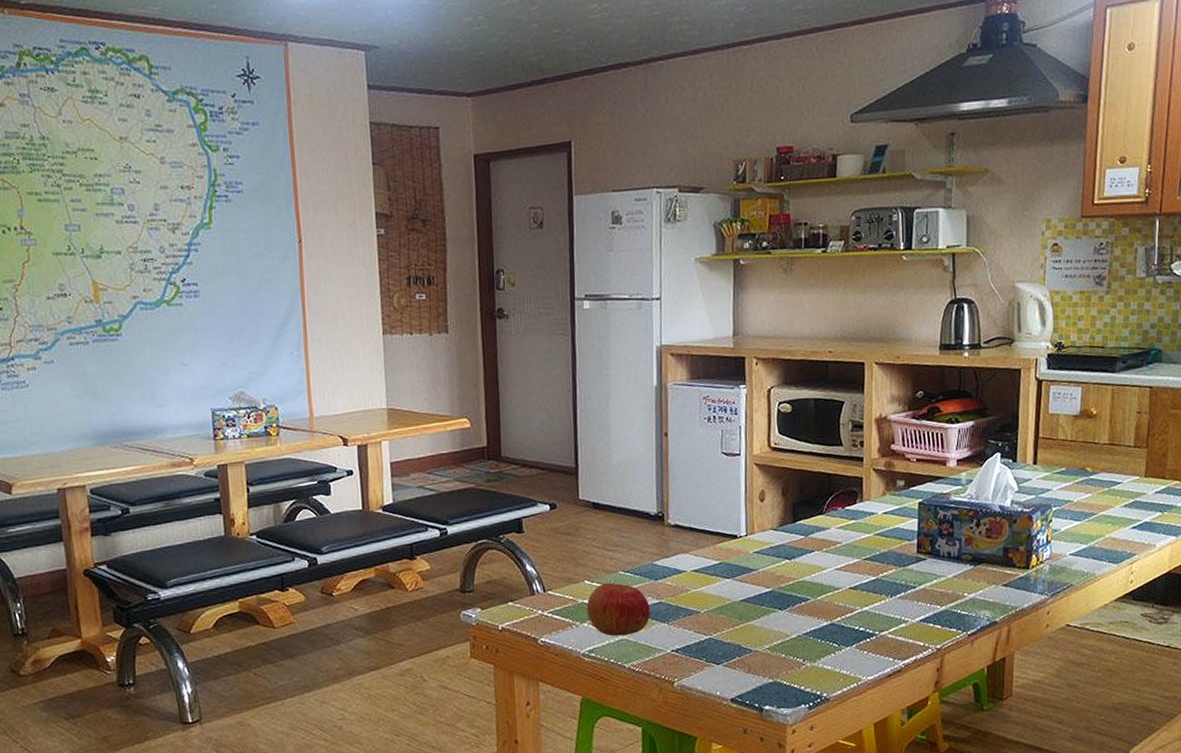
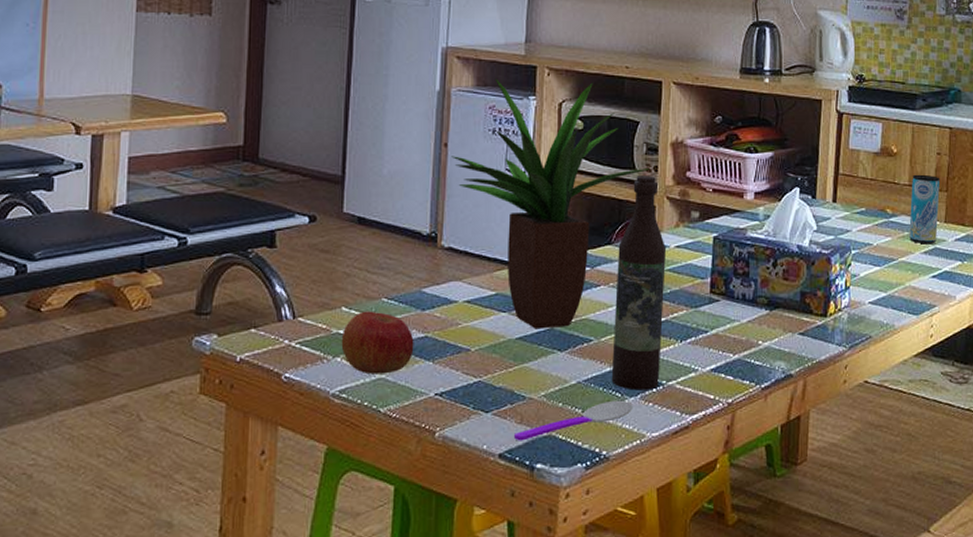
potted plant: none [672,369,856,592] -> present [451,78,649,329]
spoon: none [744,649,849,688] -> present [514,400,633,441]
wine bottle: none [828,450,875,641] -> present [611,176,667,391]
beverage can: none [1109,433,1141,499] -> present [909,174,941,245]

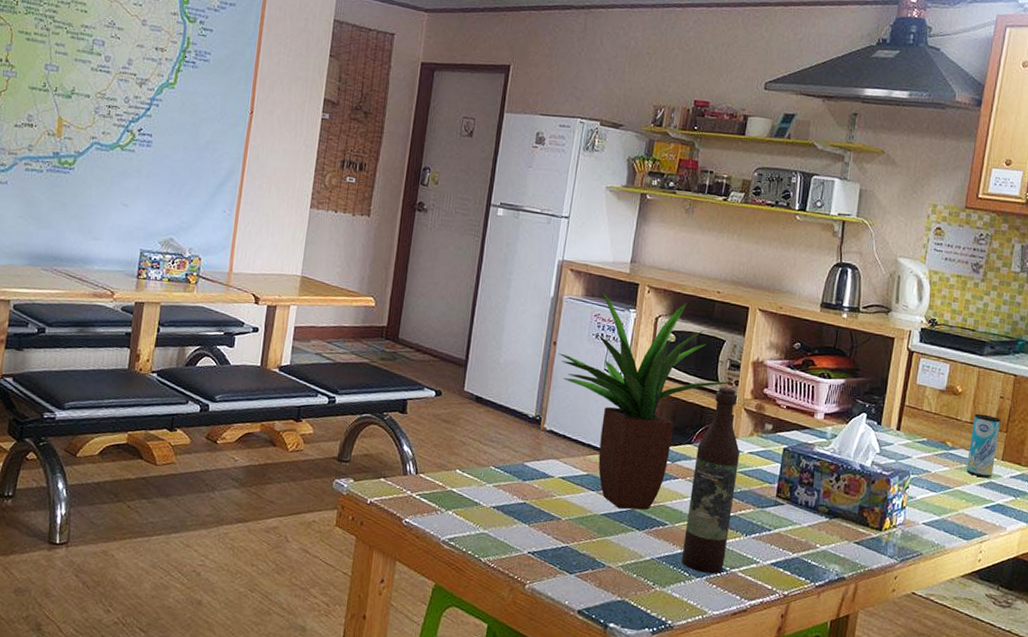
apple: present [341,311,414,375] -> none [453,475,515,530]
spoon: present [514,400,633,441] -> none [592,578,698,602]

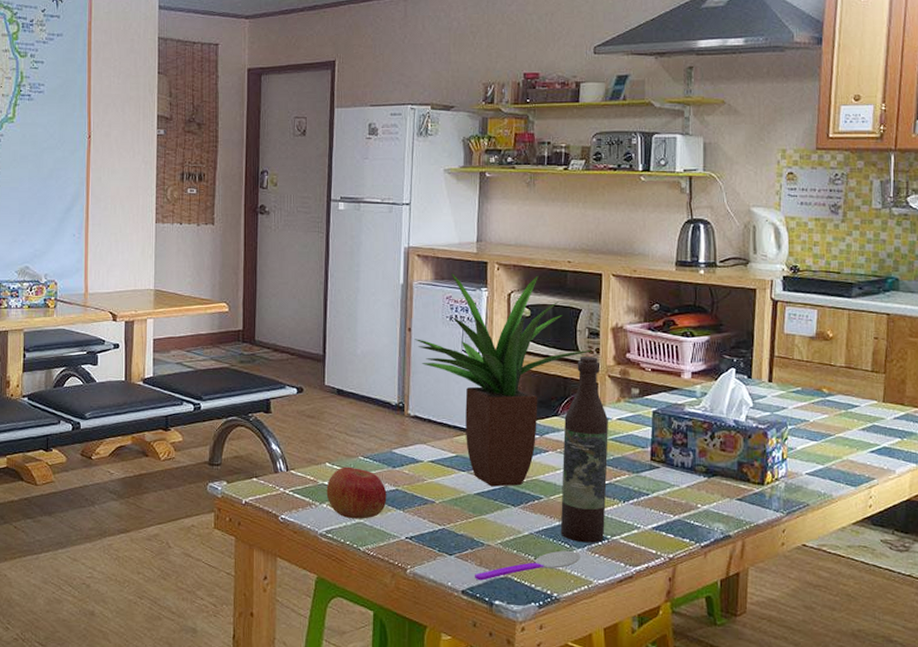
apple: none [453,475,515,530] -> present [326,466,387,519]
spoon: none [592,578,698,602] -> present [475,550,581,581]
beverage can: present [966,413,1001,479] -> none [846,357,878,422]

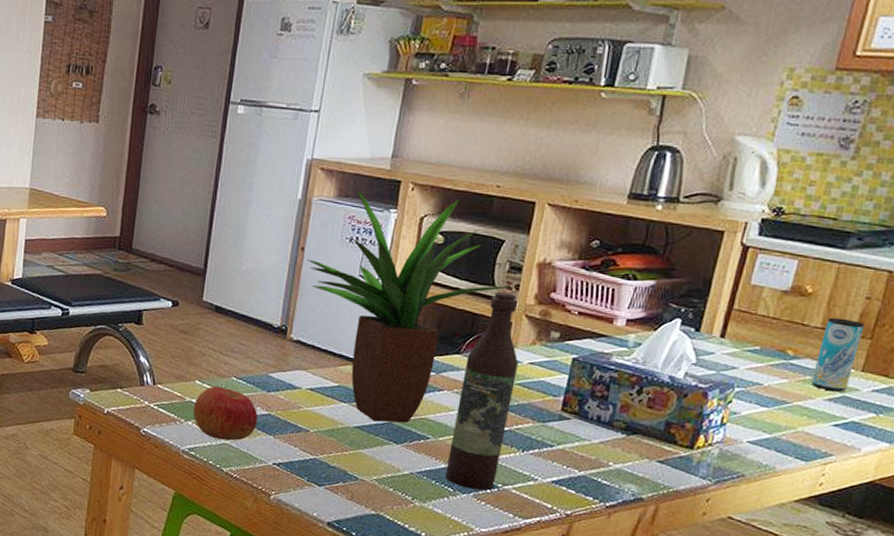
spoon: present [475,550,581,581] -> none [343,494,465,515]
beverage can: none [846,357,878,422] -> present [811,317,865,392]

